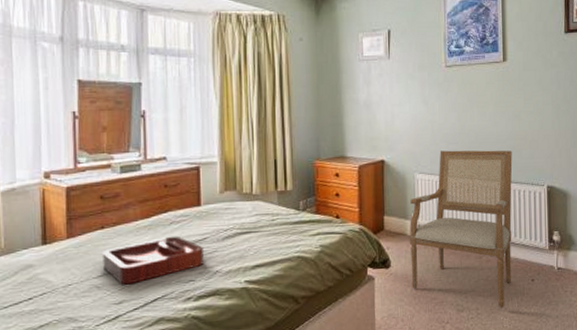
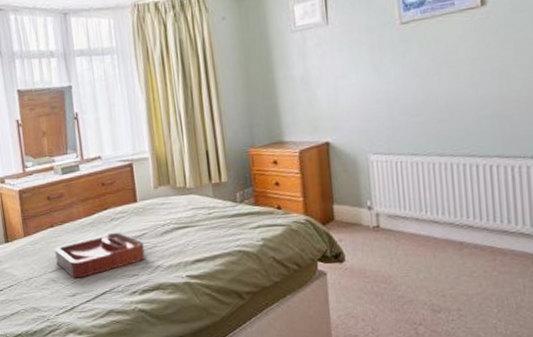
chair: present [409,150,513,308] -> none [364,117,507,310]

